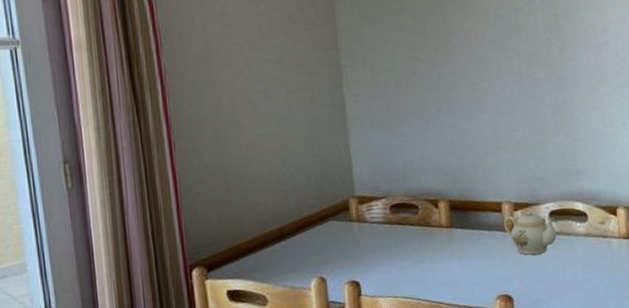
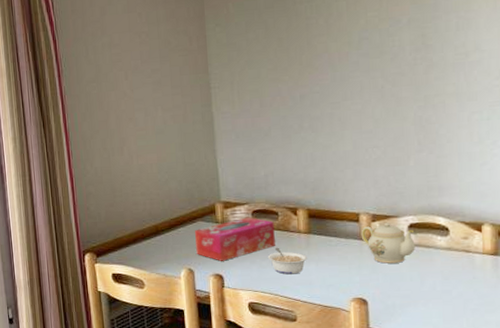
tissue box: none [326,212,416,266] -> present [195,217,275,261]
legume: none [408,245,451,275] -> present [267,247,308,275]

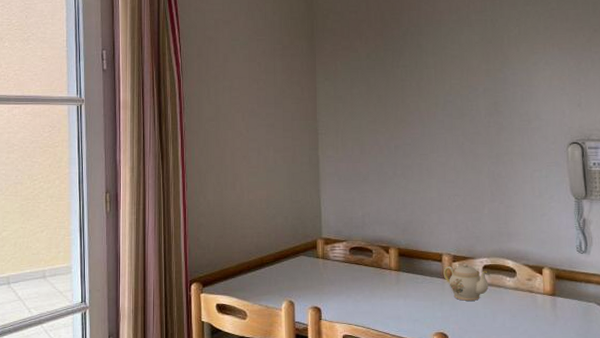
tissue box: present [195,217,275,261] -> none [297,253,369,295]
legume: present [267,247,308,275] -> none [362,283,397,309]

